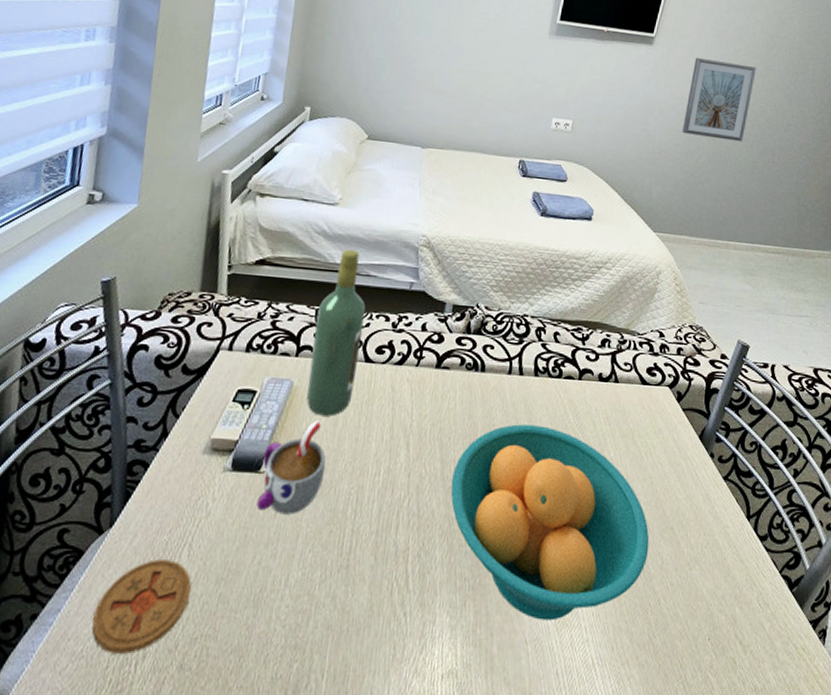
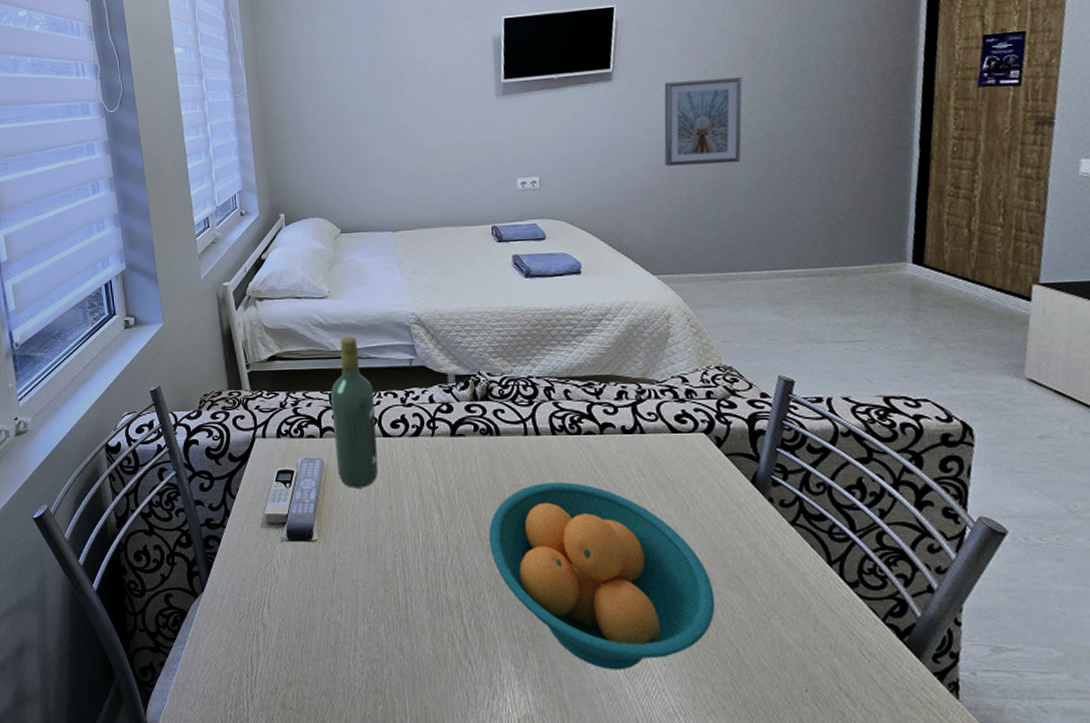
coaster: present [91,559,192,654] -> none [206,617,278,694]
mug: present [256,420,326,515] -> none [311,492,369,576]

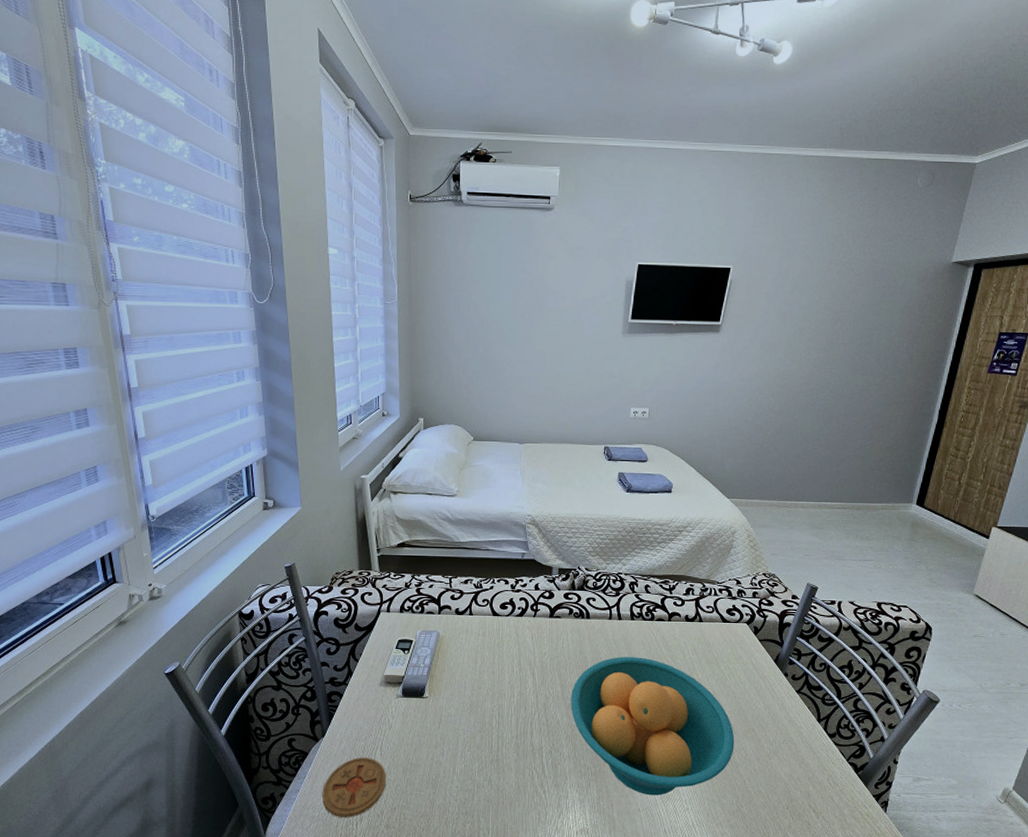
coaster: none [206,617,278,694] -> present [322,757,387,818]
wine bottle: present [330,336,379,488] -> none [450,530,489,656]
picture frame: present [664,77,743,167] -> none [751,340,820,413]

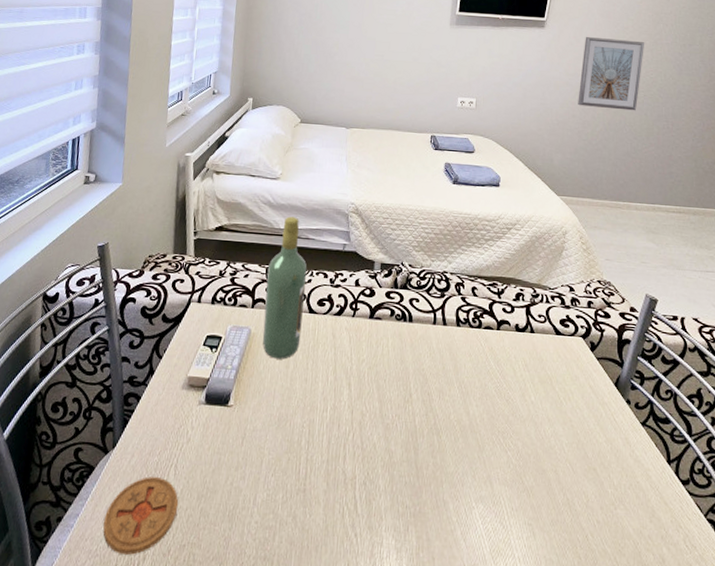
wine bottle: none [450,530,489,656] -> present [262,216,307,360]
fruit bowl: present [571,657,735,796] -> none [389,369,574,549]
picture frame: none [751,340,820,413] -> present [578,37,644,111]

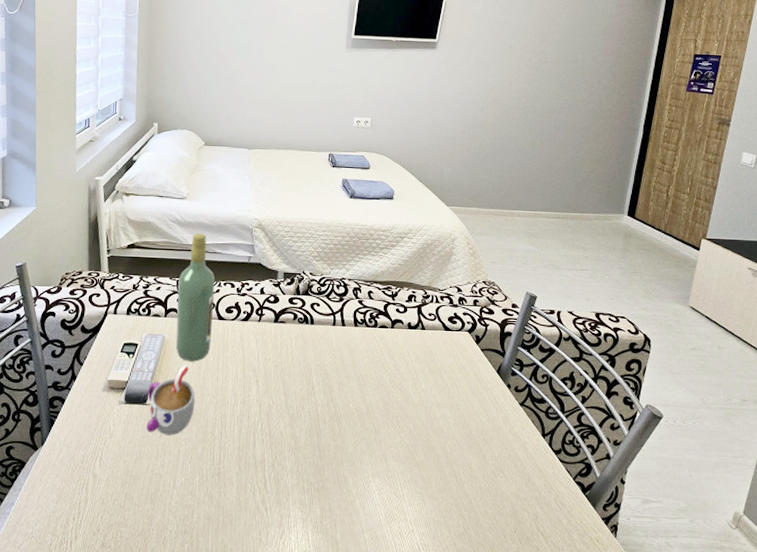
coaster: present [103,477,179,555] -> none [37,468,105,535]
mug: none [227,363,282,443] -> present [146,365,196,435]
picture frame: present [578,37,644,111] -> none [467,57,530,126]

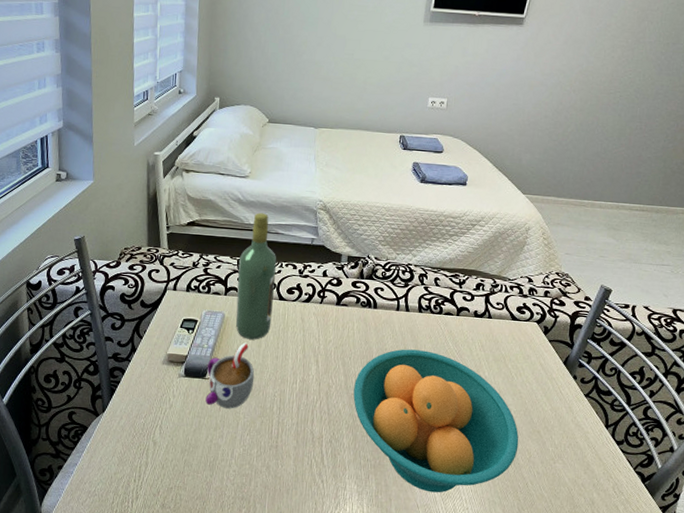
fruit bowl: none [294,364,460,516] -> present [353,349,519,493]

